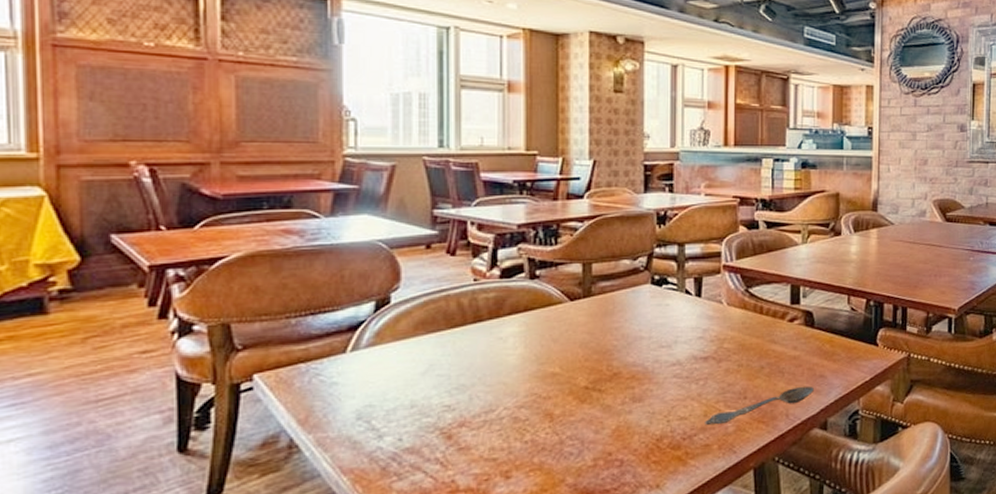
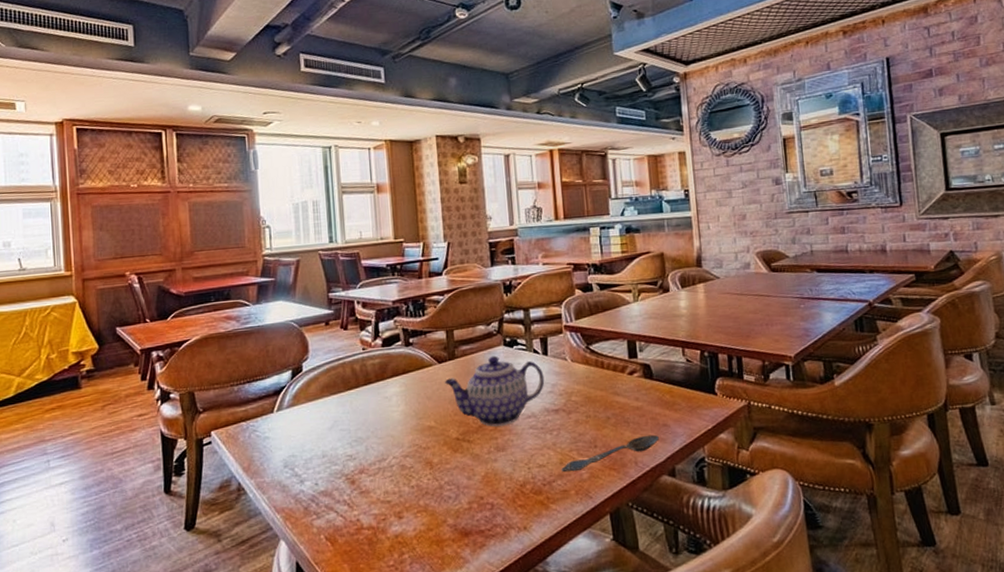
teapot: none [575,295,695,375] -> present [444,355,545,427]

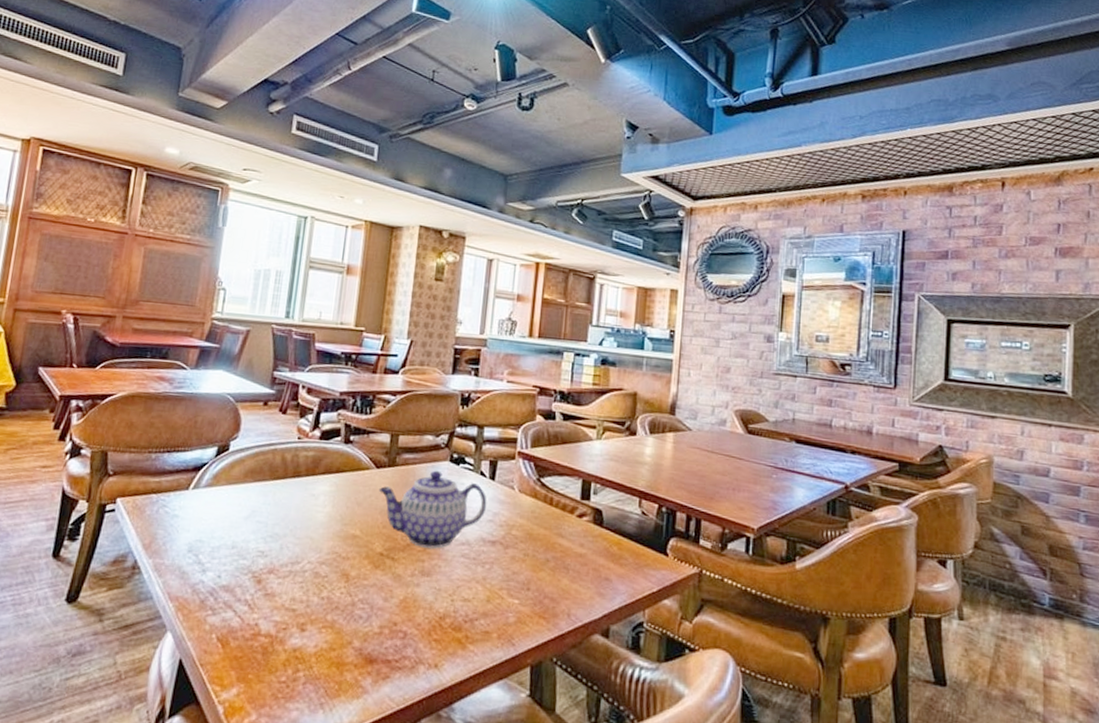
spoon: present [561,434,659,472] -> none [487,586,598,613]

